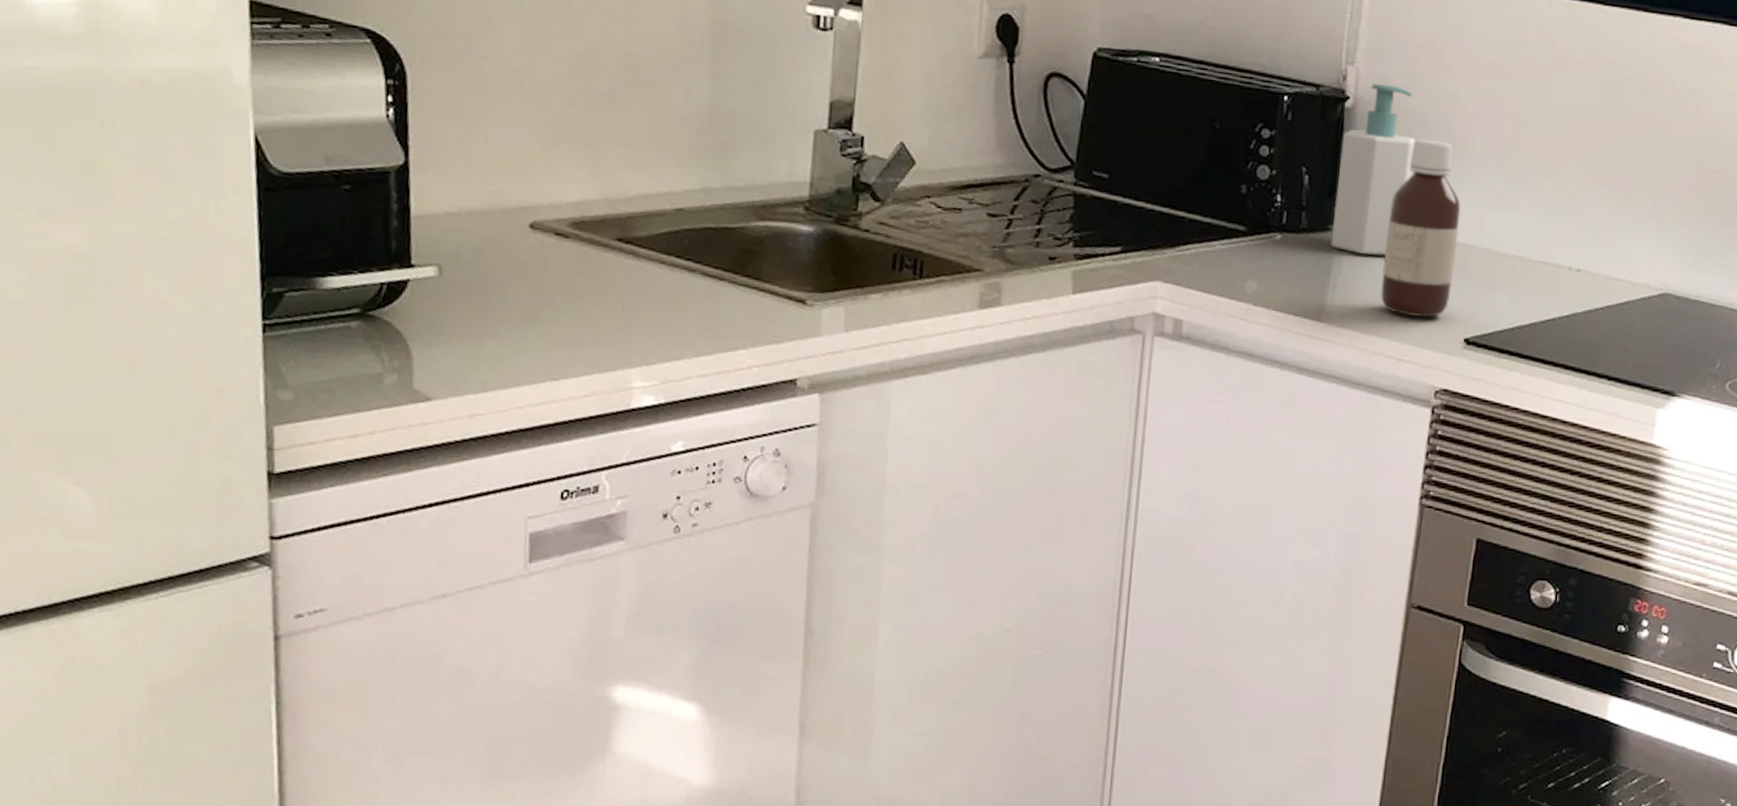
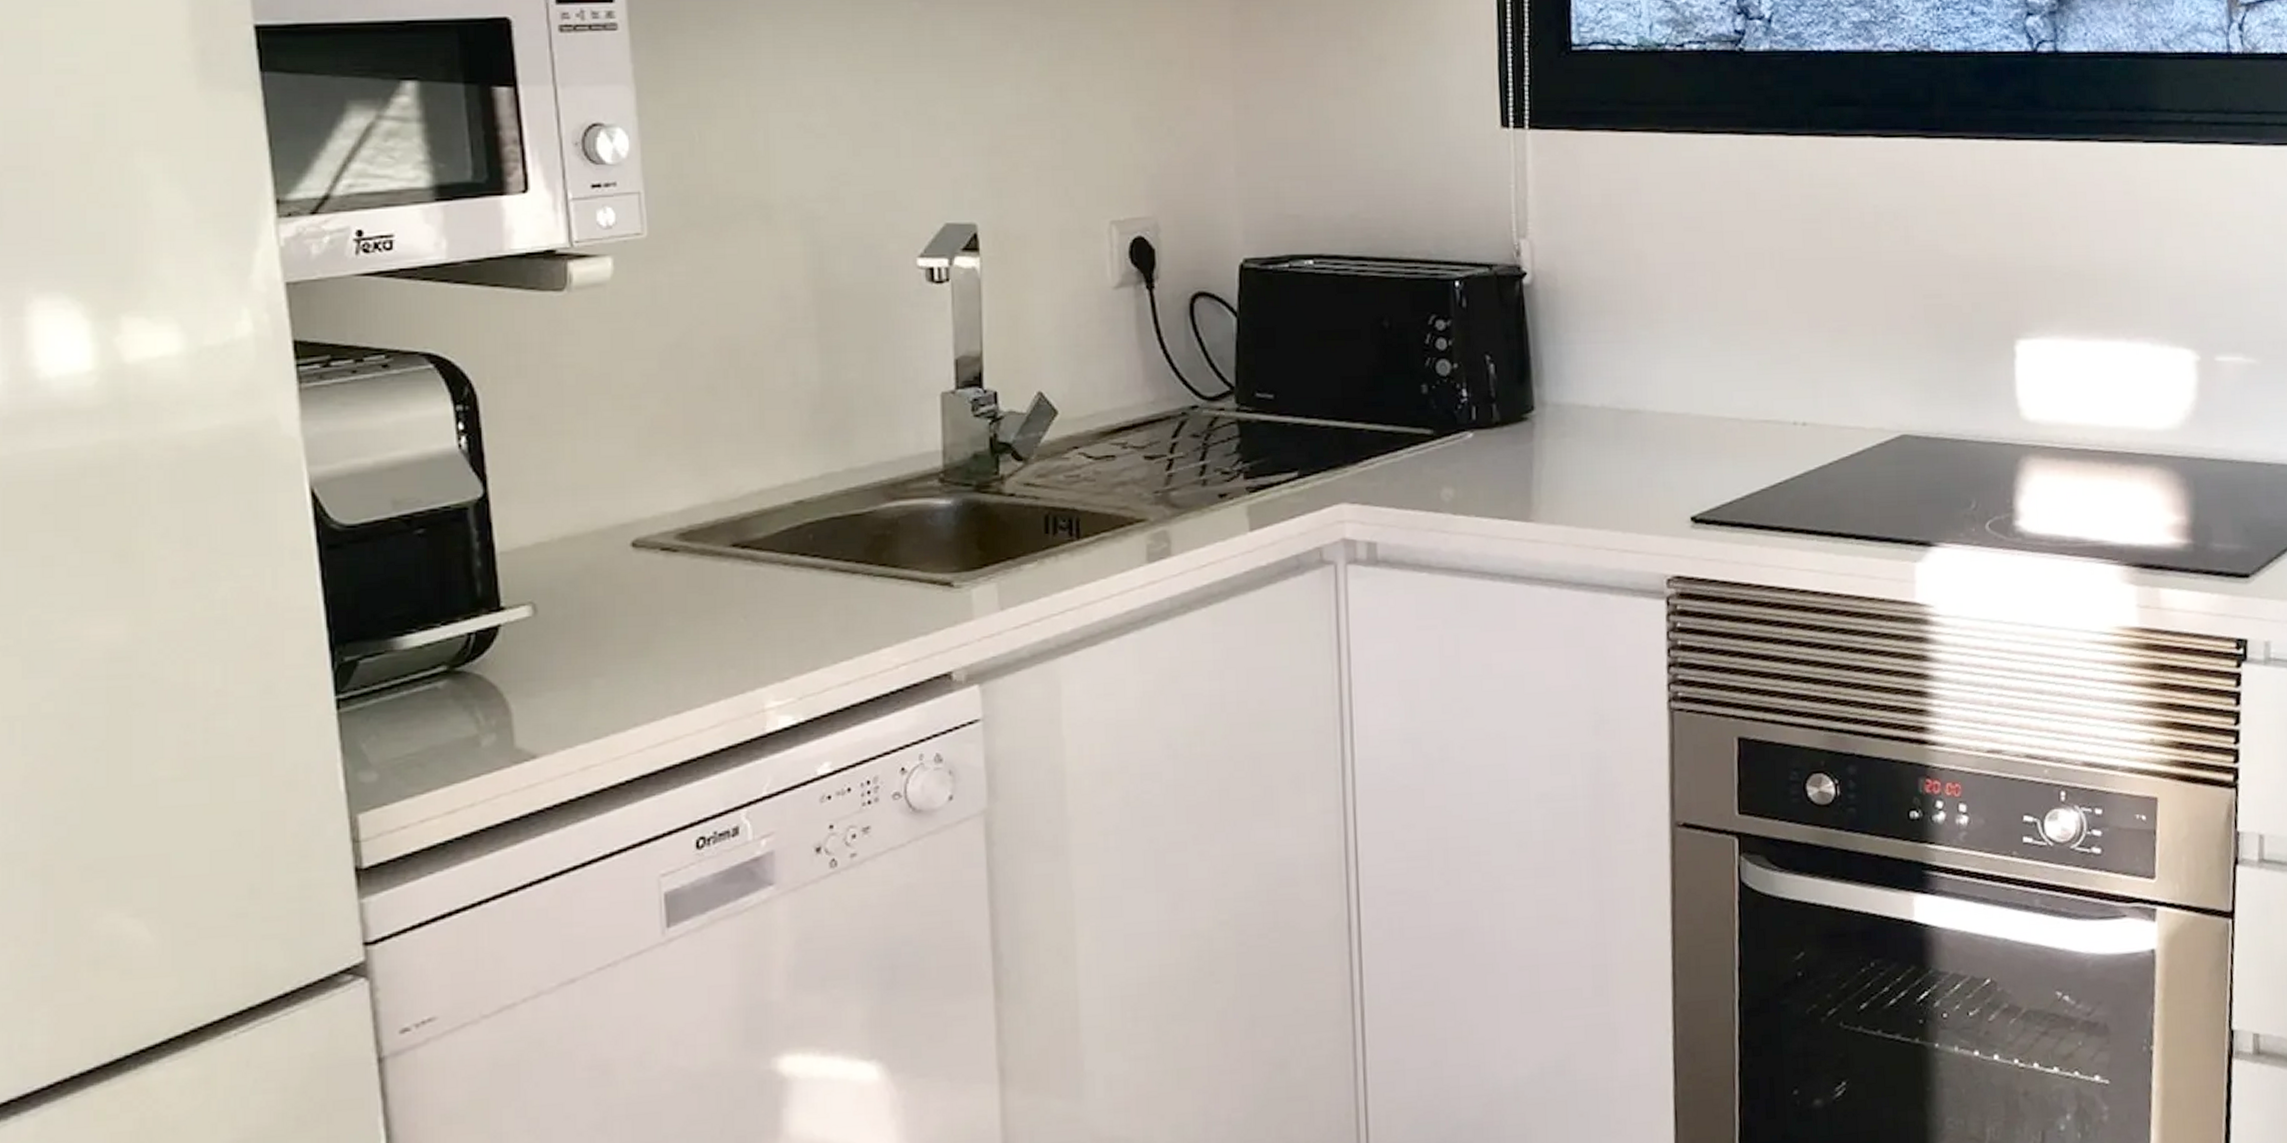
soap bottle: present [1331,83,1415,256] -> none [1525,253,1607,441]
bottle: present [1380,139,1461,318] -> none [1588,305,1669,502]

